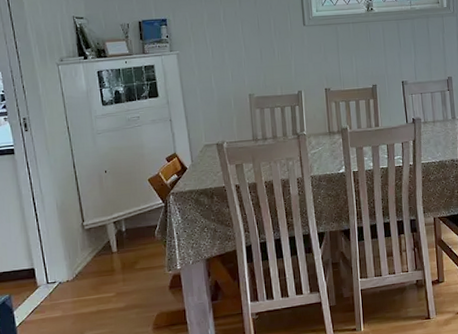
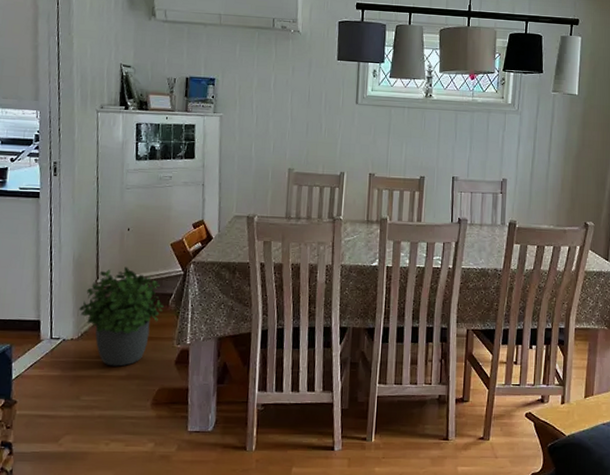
potted plant: none [70,206,151,300] -> present [79,267,164,367]

